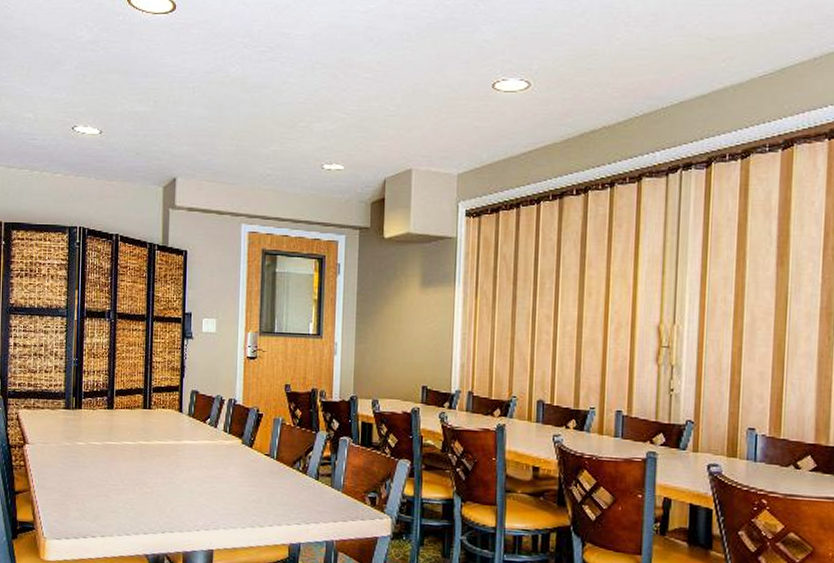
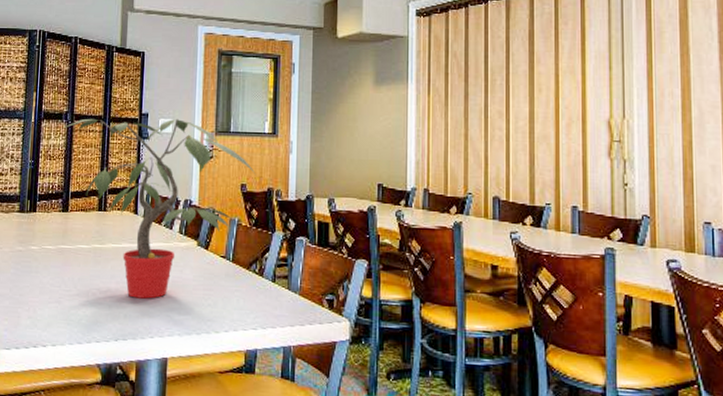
potted plant: none [105,317,300,494] -> present [62,118,256,299]

